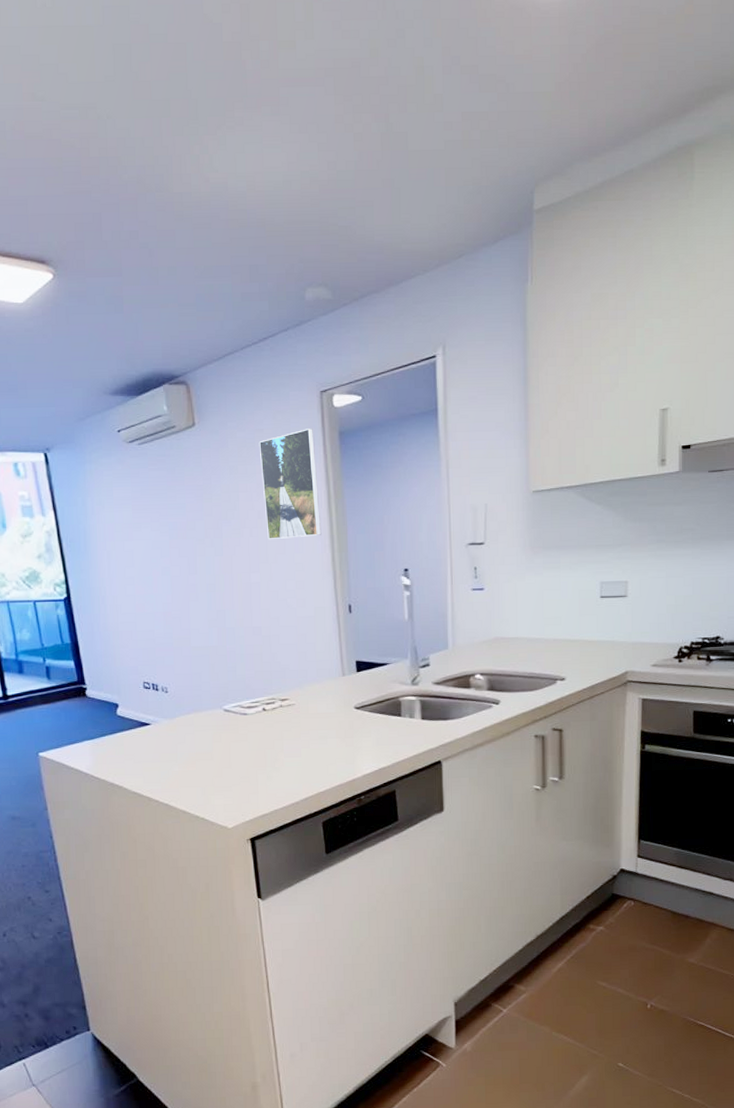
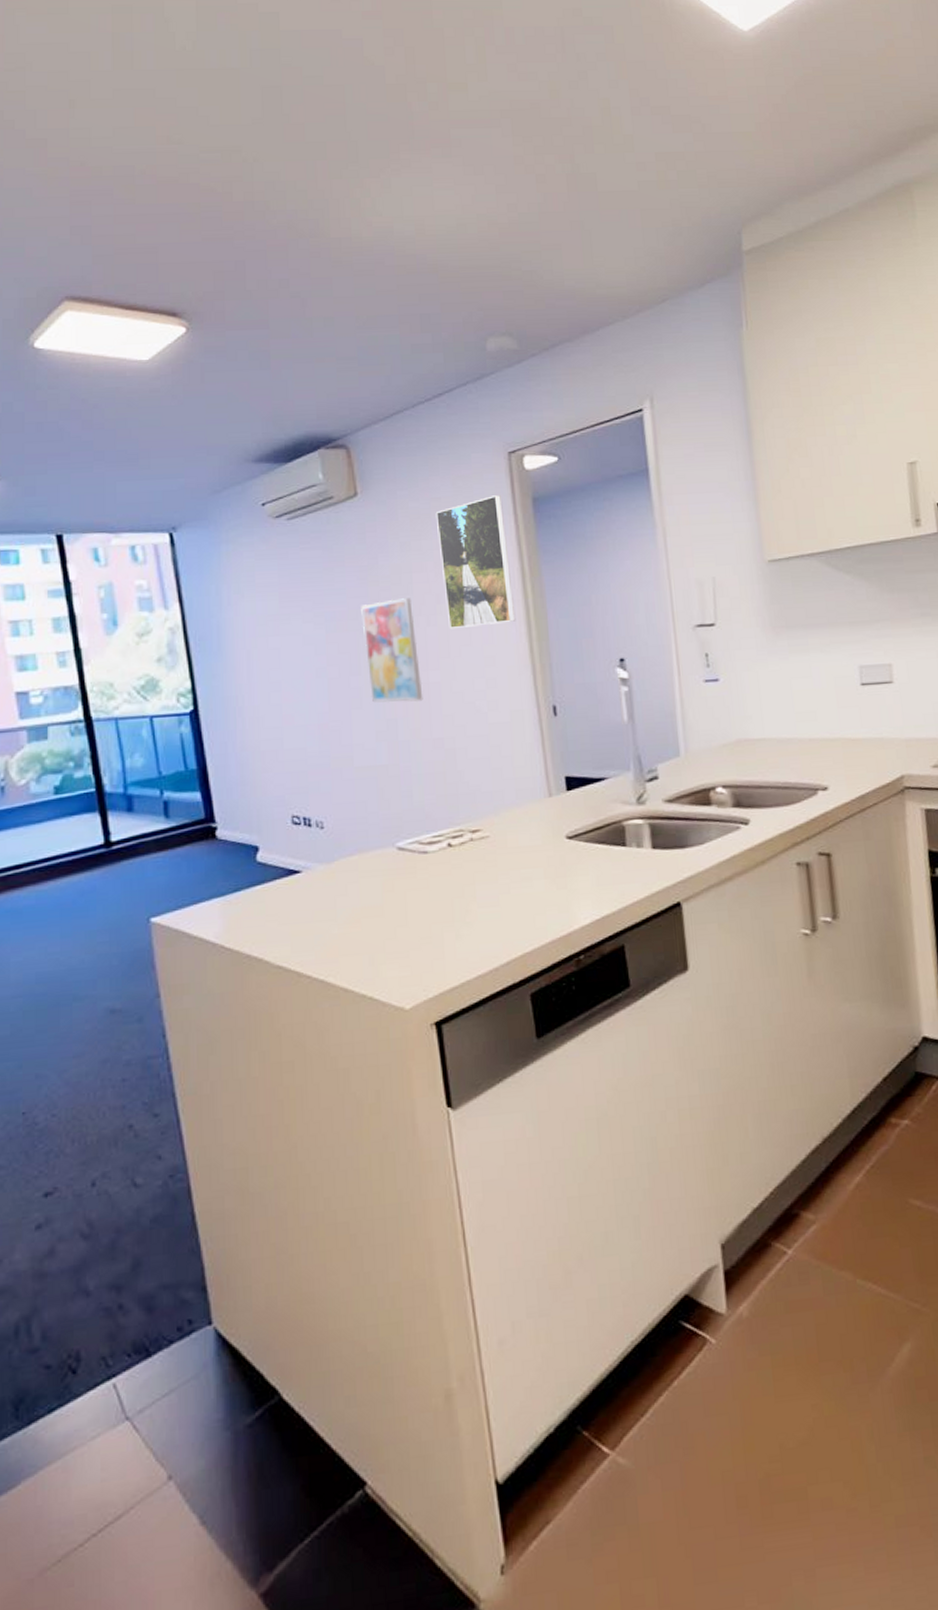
wall art: none [197,513,246,598] -> present [361,598,423,703]

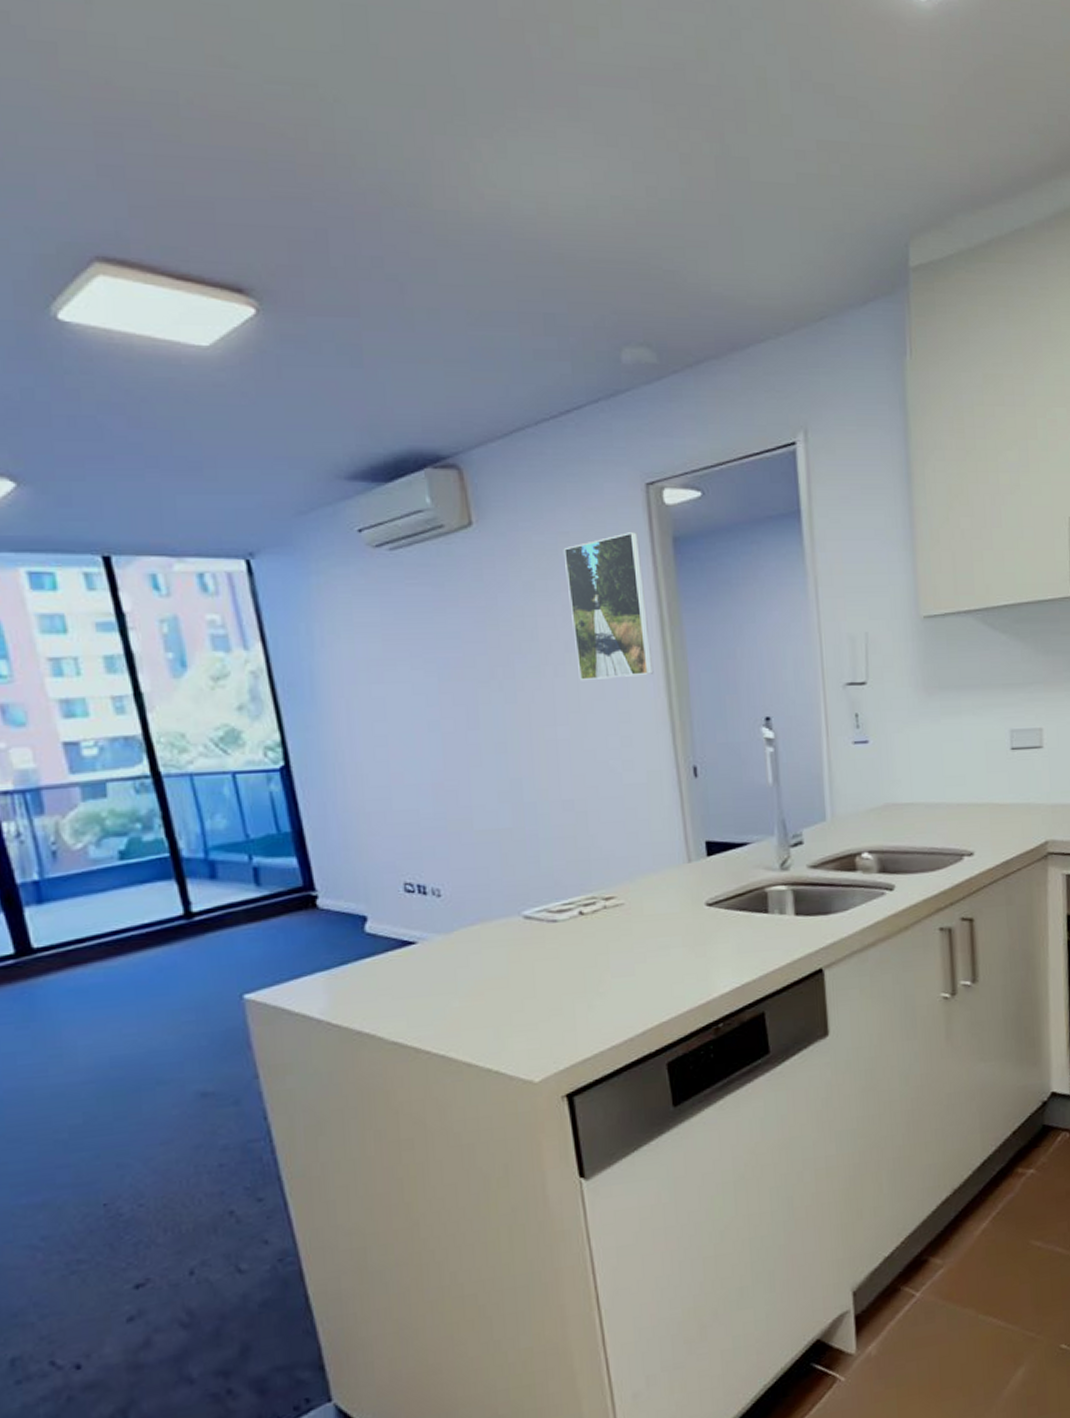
wall art: present [361,598,423,703] -> none [479,645,551,761]

